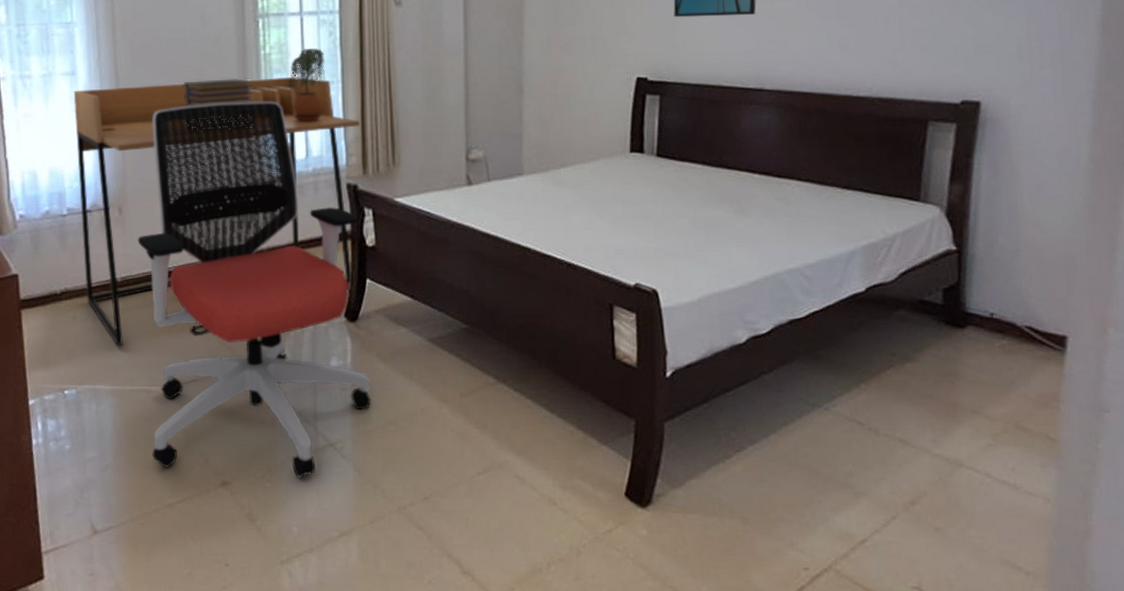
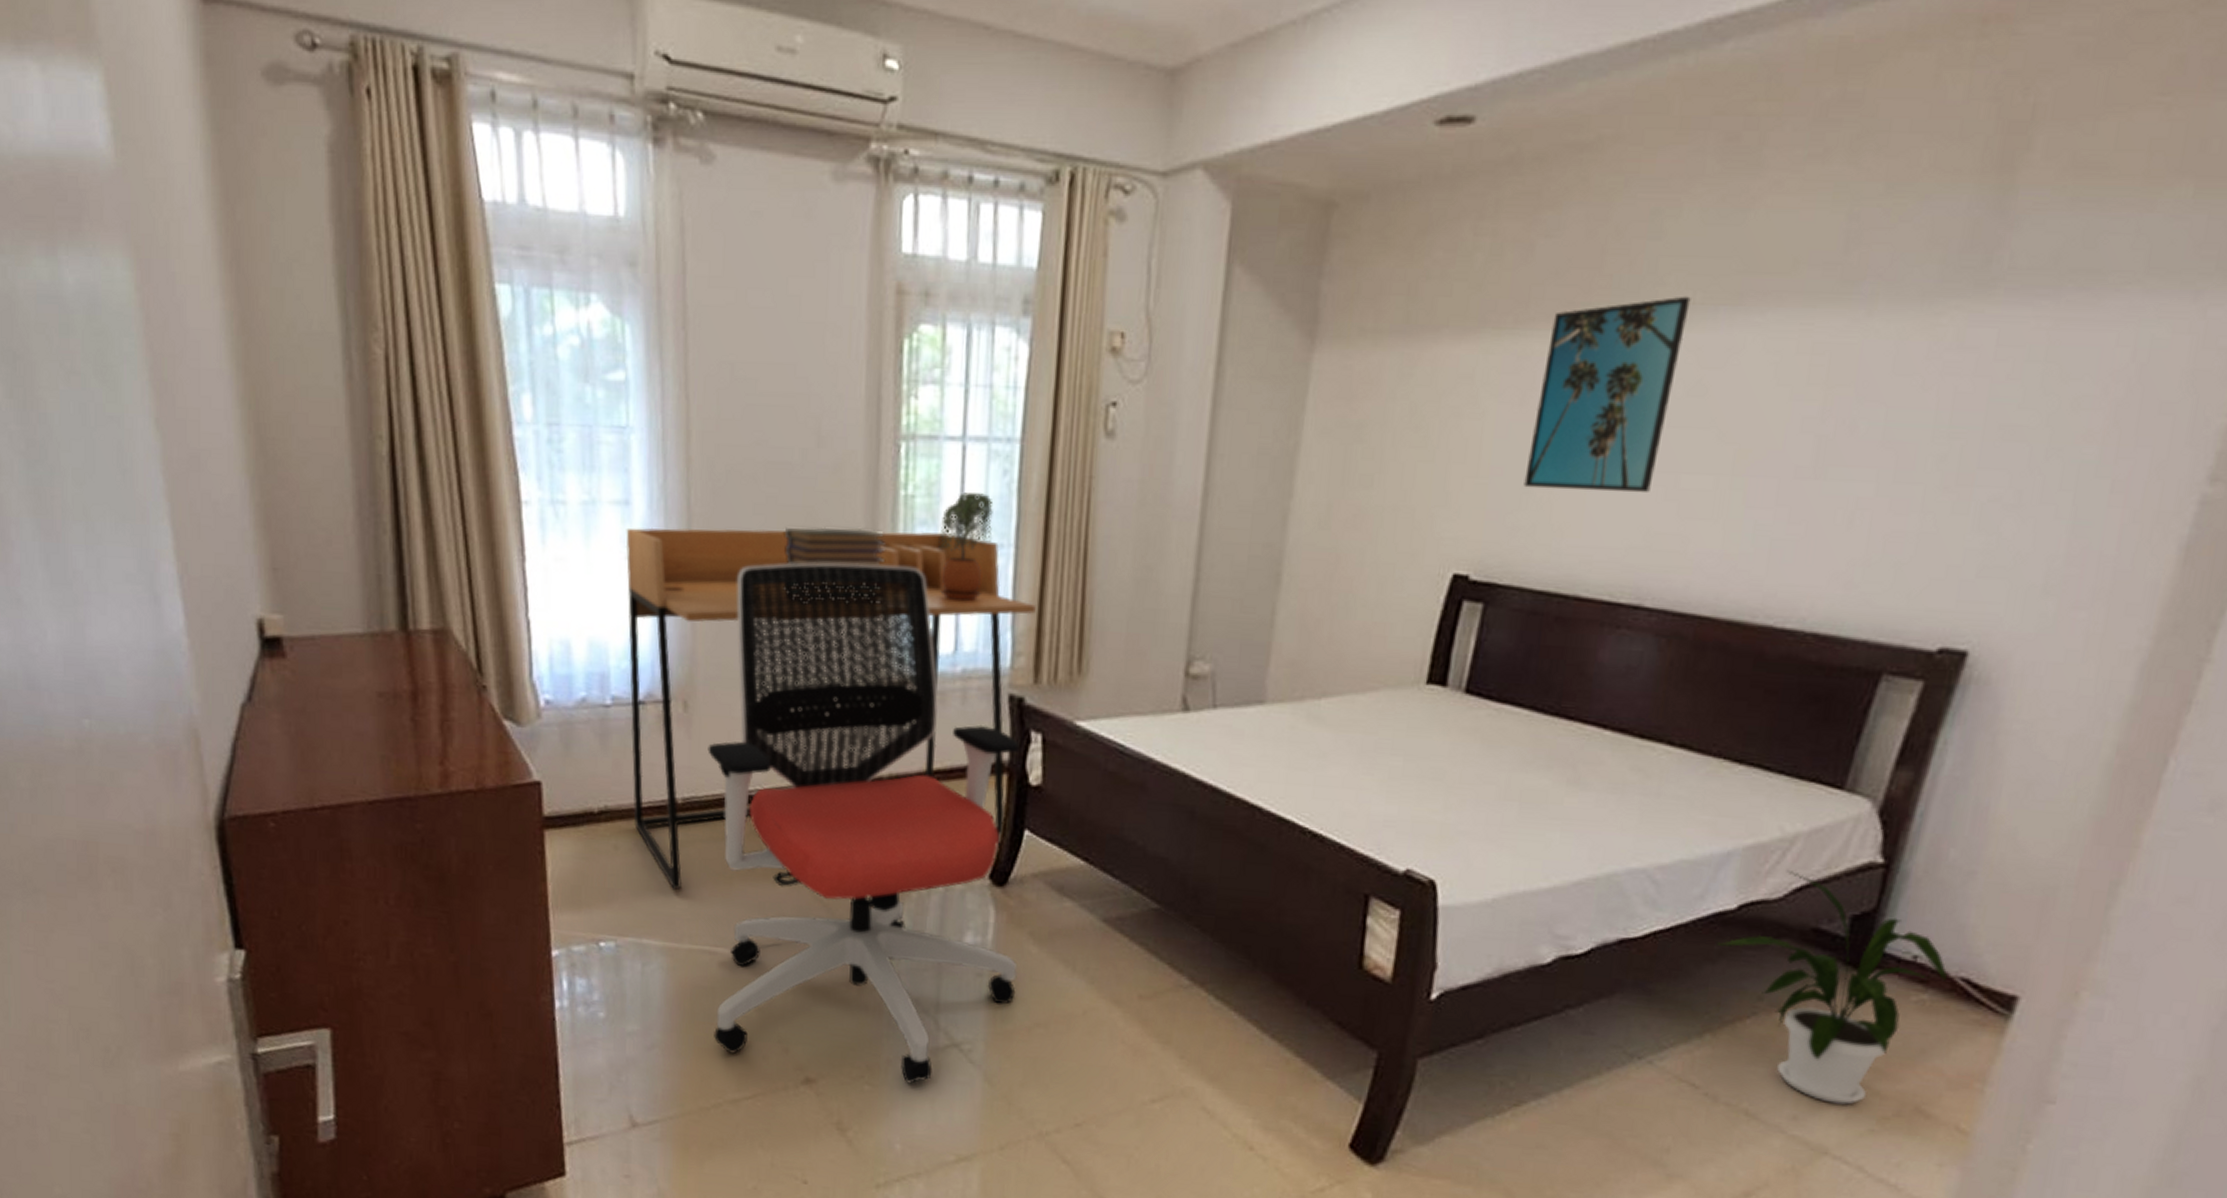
house plant: none [856,261,1016,427] -> present [1716,871,1947,1105]

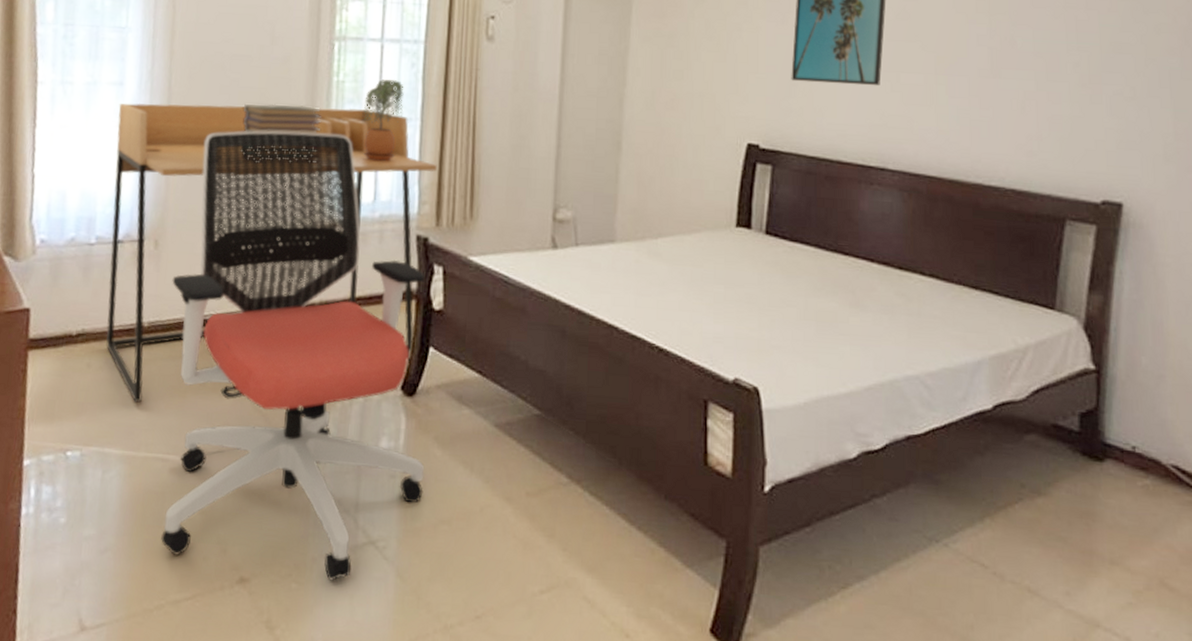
house plant: present [1716,871,1947,1105] -> none [982,376,1160,580]

